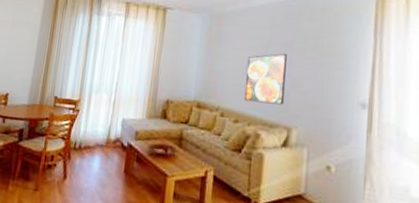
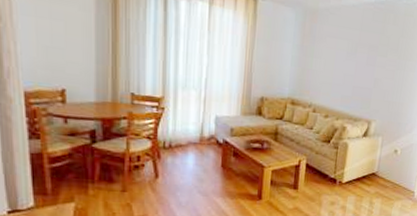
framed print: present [245,53,287,105] -> none [334,54,372,102]

